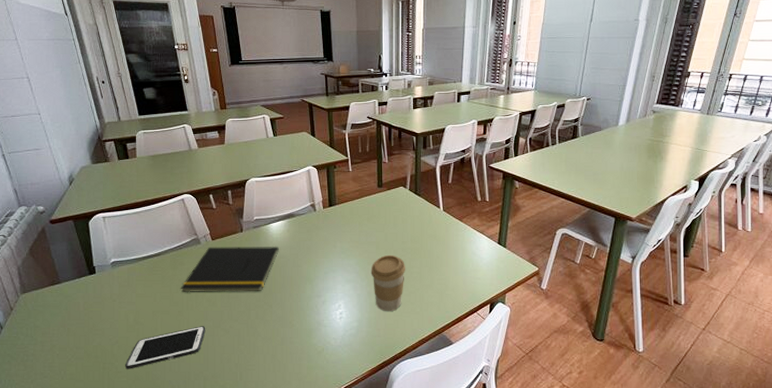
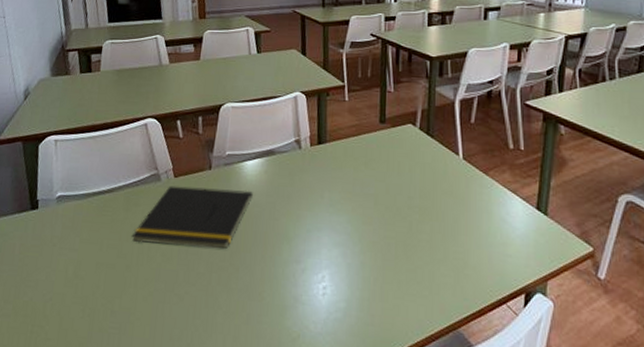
cell phone: present [125,326,206,369] -> none [56,287,156,337]
coffee cup: present [371,254,406,312] -> none [365,212,412,292]

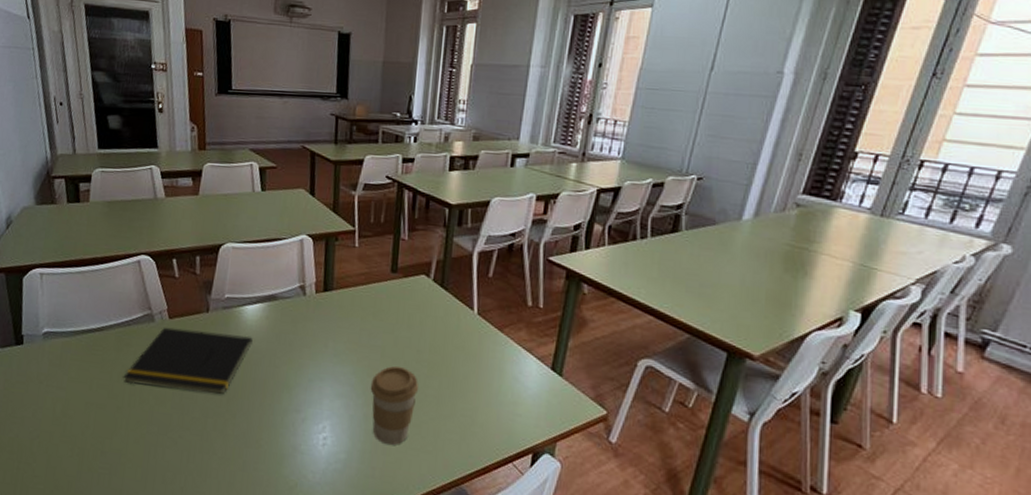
coffee cup: none [365,212,412,292] -> present [370,365,419,446]

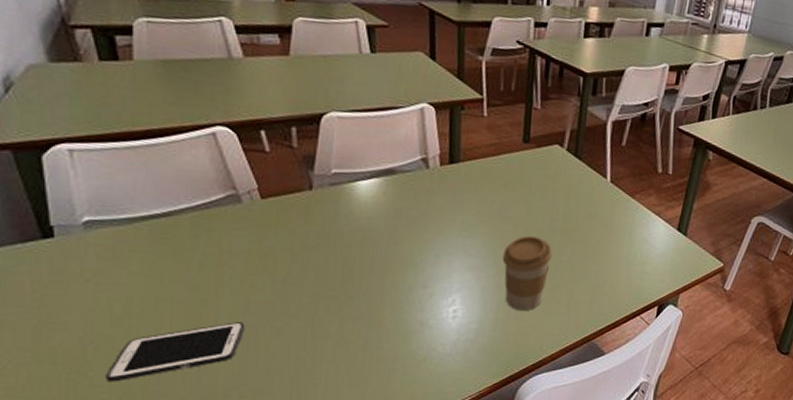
cell phone: none [44,430,149,475] -> present [106,322,245,382]
notepad: present [123,327,253,395] -> none [205,208,369,278]

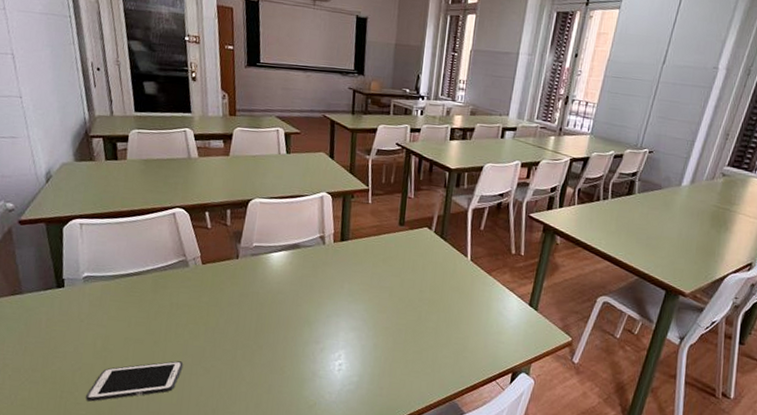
coffee cup: present [502,235,553,312] -> none [379,303,421,370]

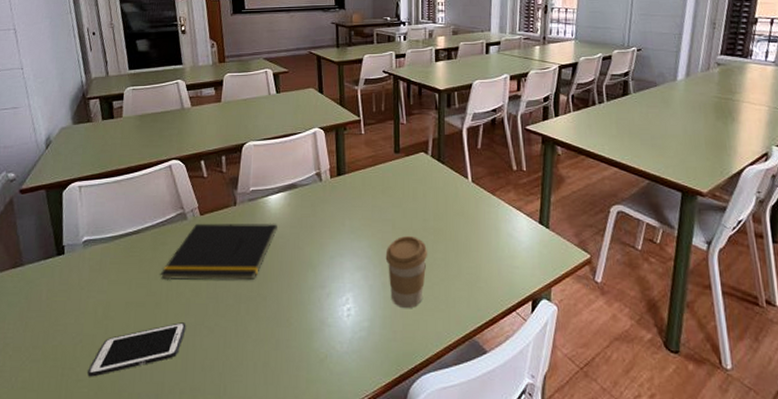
notepad: none [159,271,278,330] -> present [160,223,277,281]
coffee cup: none [379,303,421,370] -> present [385,235,428,309]

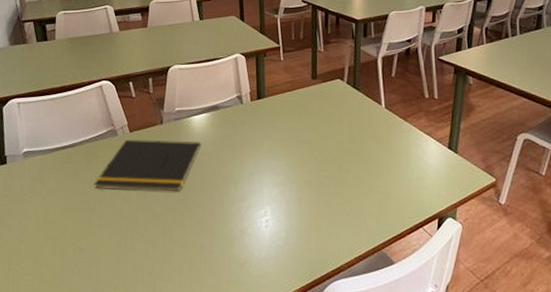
cell phone: present [87,322,186,377] -> none [32,227,119,272]
coffee cup: present [385,235,428,309] -> none [301,155,342,222]

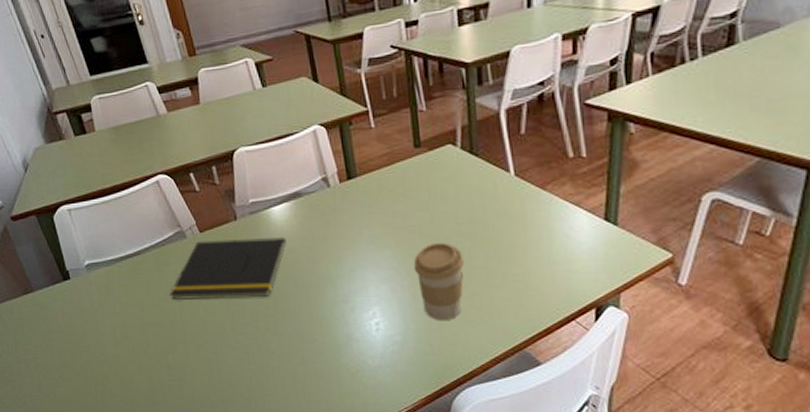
coffee cup: none [301,155,342,222] -> present [413,242,465,321]

